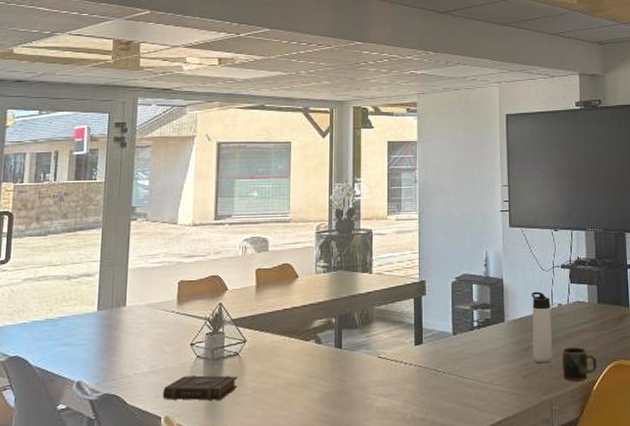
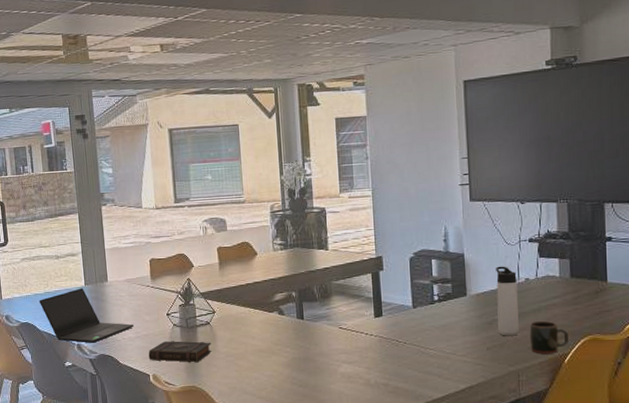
laptop: none [36,314,151,380] -> present [38,288,134,343]

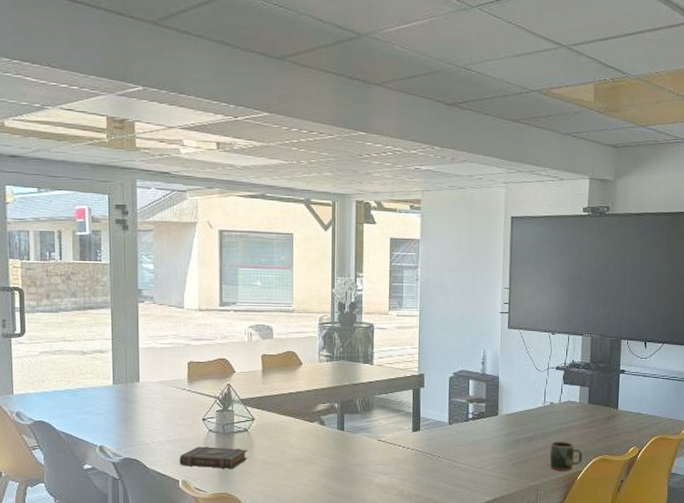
laptop: present [38,288,134,343] -> none [57,387,166,446]
thermos bottle: present [496,266,520,336] -> none [522,390,543,454]

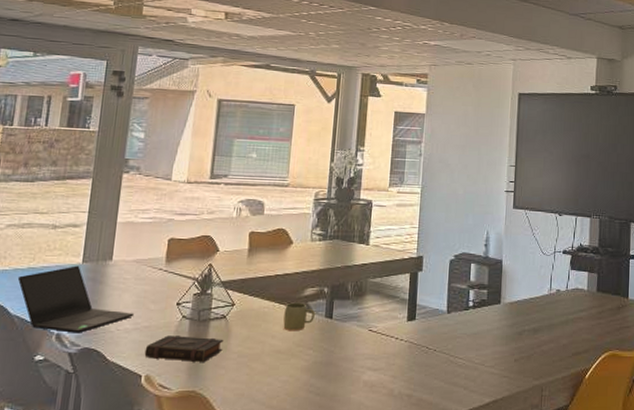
laptop: none [57,387,166,446] -> present [17,265,135,333]
mug: none [300,417,328,442] -> present [283,302,315,331]
mug: present [549,441,582,471] -> none [555,333,591,369]

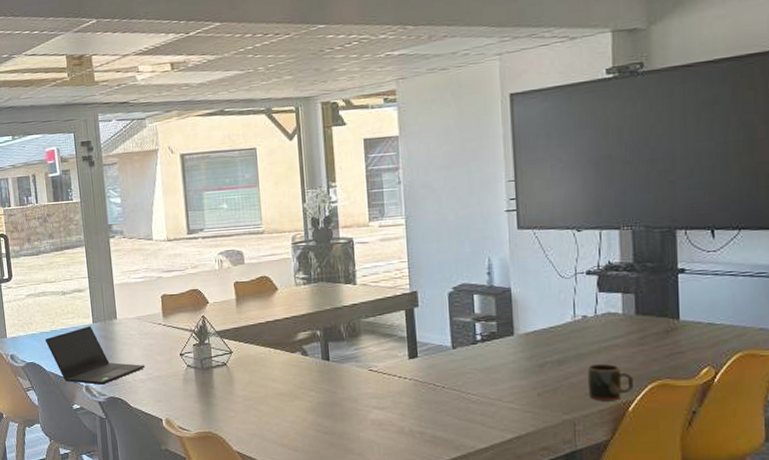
book: present [144,335,224,362] -> none [160,383,229,406]
mug: present [283,302,315,331] -> none [280,346,311,375]
mug: none [555,333,591,369] -> present [587,363,633,401]

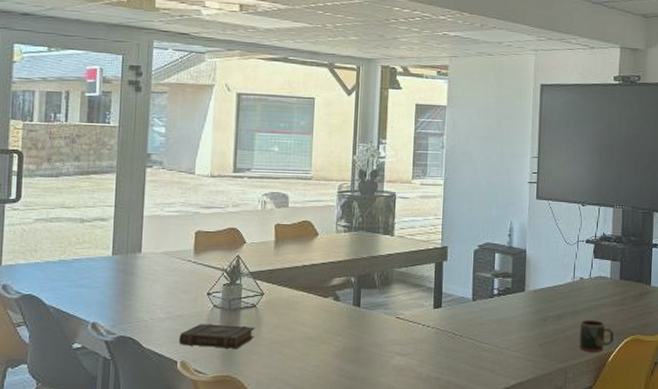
laptop: present [44,326,146,385] -> none [50,258,167,322]
book: none [160,383,229,406] -> present [178,324,255,348]

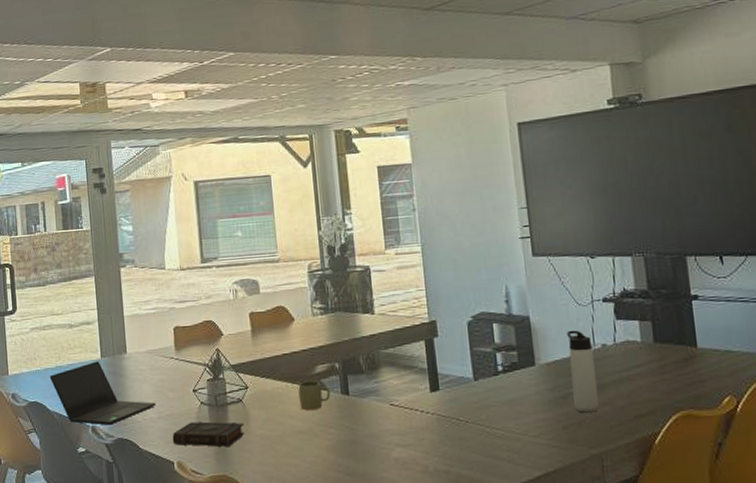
laptop: none [50,258,167,322] -> present [49,361,157,425]
mug: none [312,292,343,319] -> present [298,380,330,411]
thermos bottle: none [550,264,573,333] -> present [567,330,600,413]
mug: present [579,319,614,352] -> none [610,393,658,434]

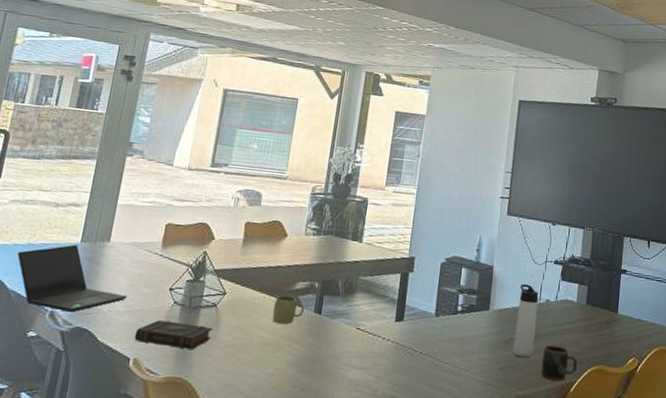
mug: none [610,393,658,434] -> present [541,344,577,381]

